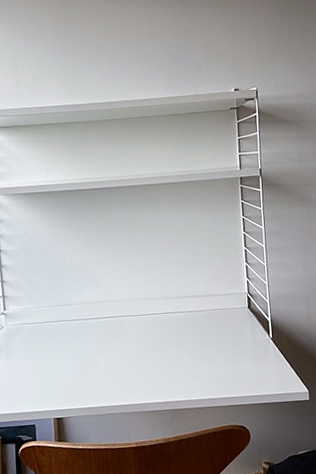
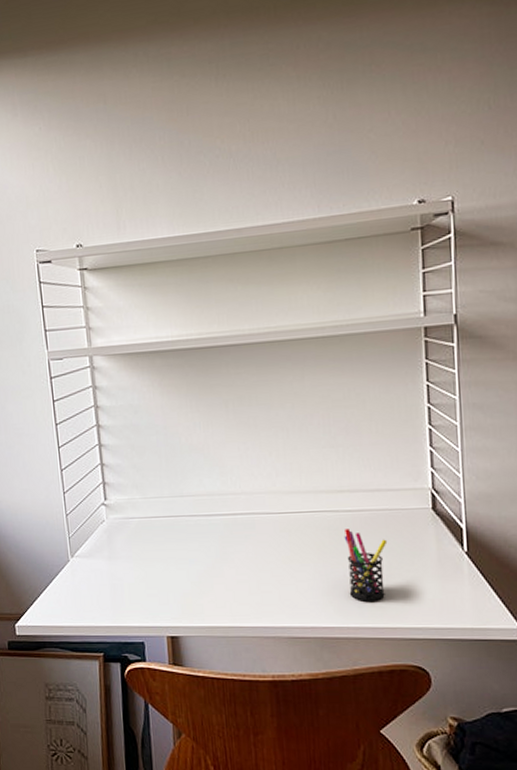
pen holder: none [187,325,218,380] -> present [344,529,388,602]

